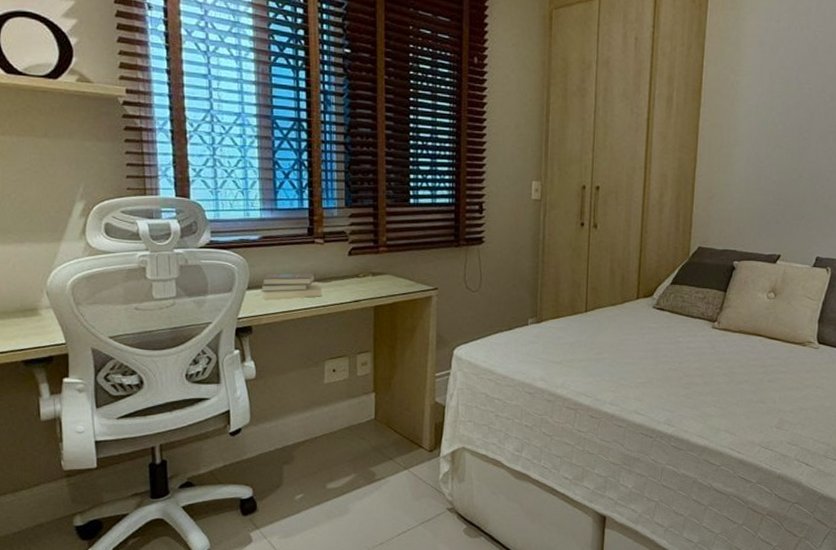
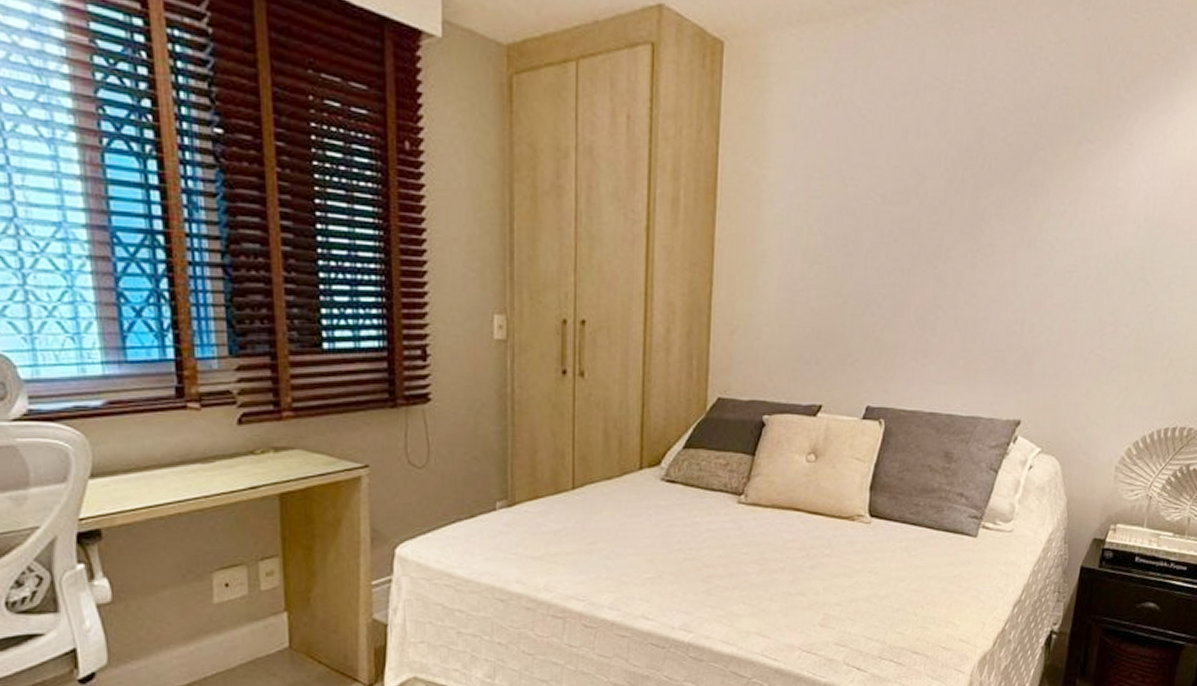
books: present [261,272,323,300] -> none [110,451,204,491]

